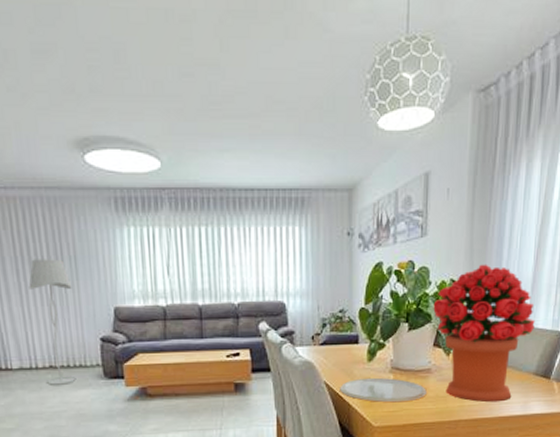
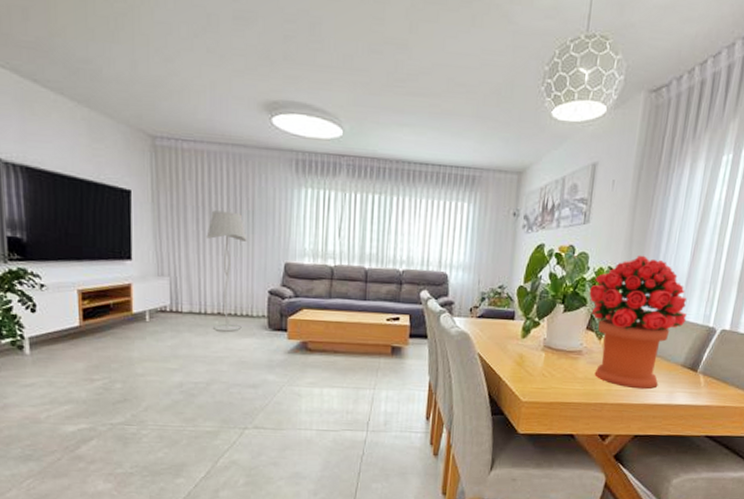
plate: present [340,377,427,403] -> none [492,353,576,381]

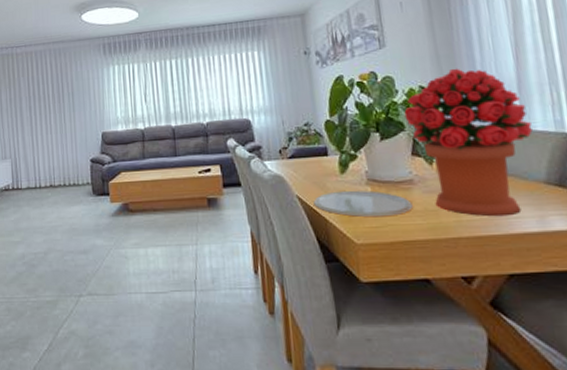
floor lamp: present [206,210,247,333] -> none [37,96,70,204]
plate: none [492,353,576,381] -> present [313,190,413,218]

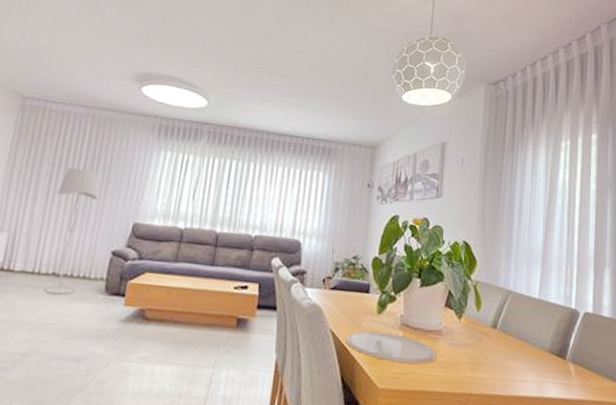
floor lamp: none [37,96,70,204] -> present [44,167,99,296]
bouquet: present [404,68,533,216] -> none [446,230,547,378]

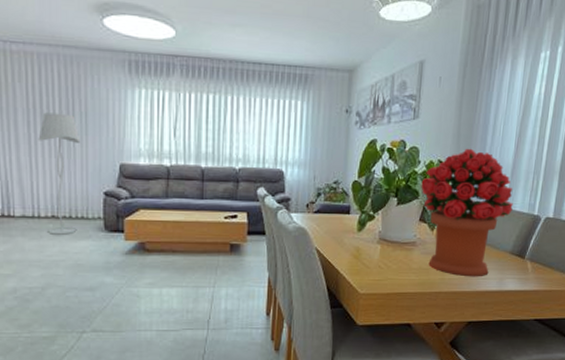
plate: present [345,331,437,365] -> none [330,246,411,272]
bouquet: none [446,230,547,378] -> present [421,148,513,276]

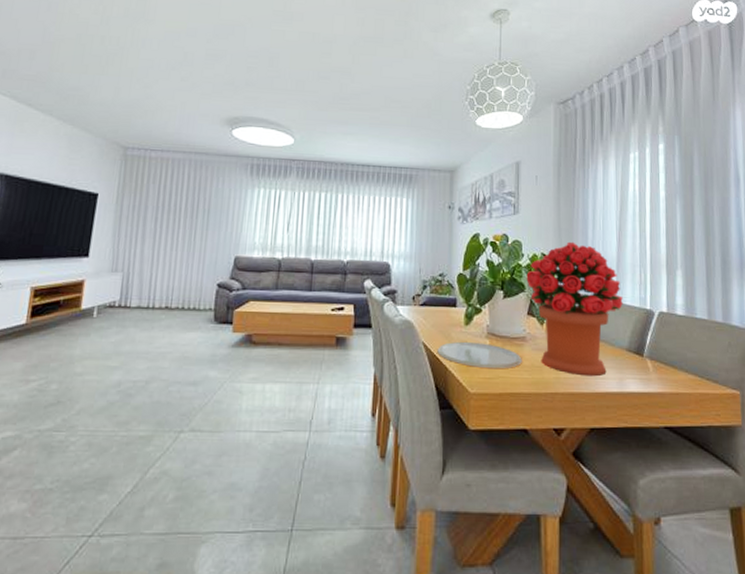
floor lamp: present [38,112,81,236] -> none [159,210,201,327]
plate: none [330,246,411,272] -> present [437,341,522,369]

